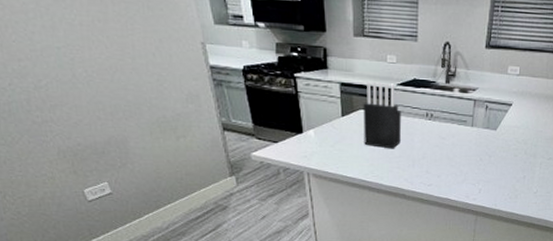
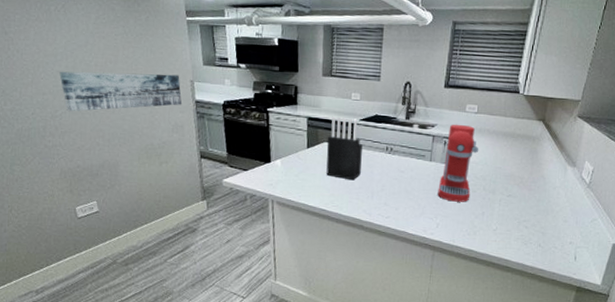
wall art: none [35,32,195,81] -> present [59,71,183,112]
coffee maker: none [480,87,521,167] -> present [438,124,479,202]

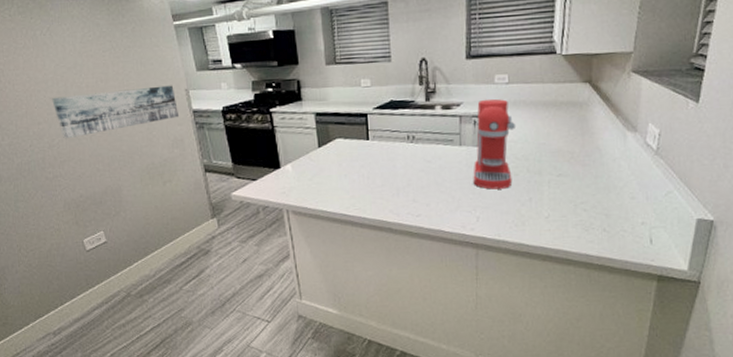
knife block: present [326,116,362,181] -> none [339,107,382,178]

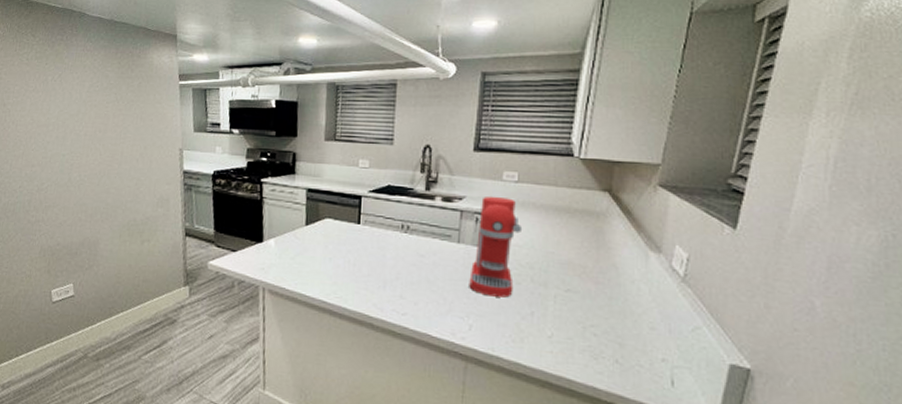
wall art: present [52,85,180,139] -> none [49,142,170,185]

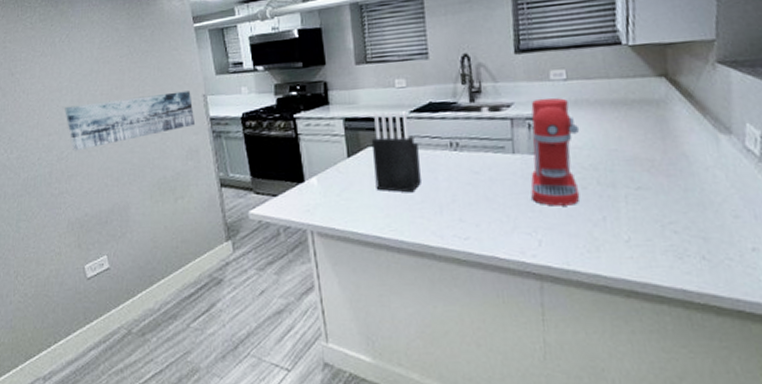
wall art: none [49,142,170,185] -> present [65,91,196,151]
knife block: none [328,187,372,266] -> present [371,111,421,193]

